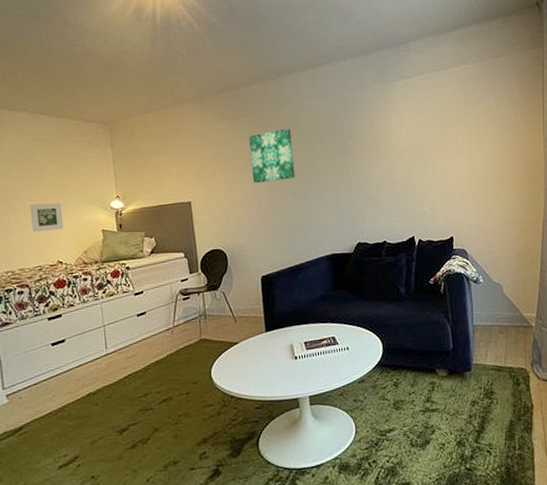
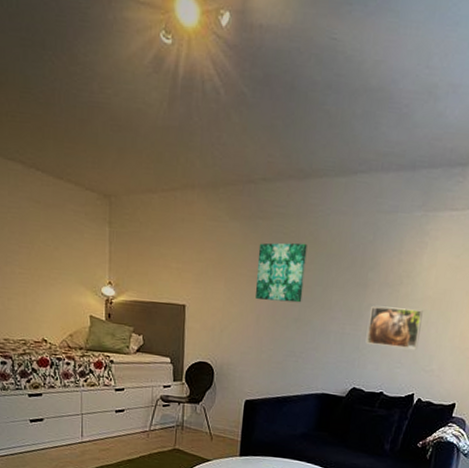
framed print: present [29,203,64,232] -> none [18,272,52,306]
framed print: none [358,163,407,201] -> present [366,306,423,349]

